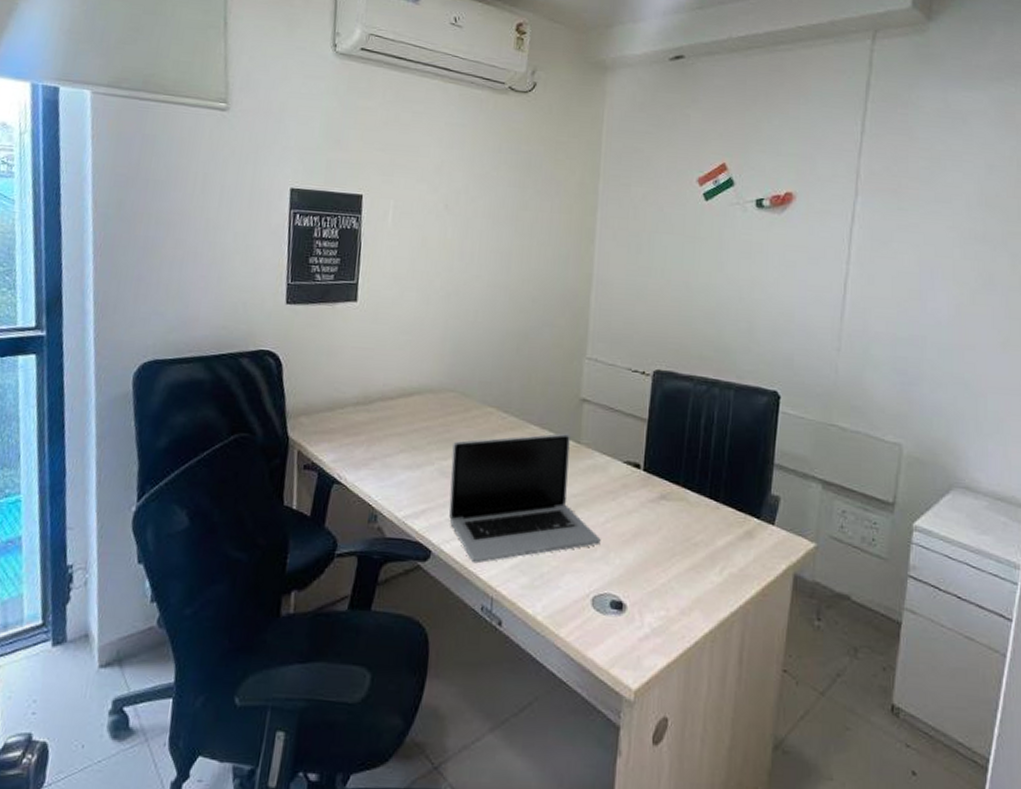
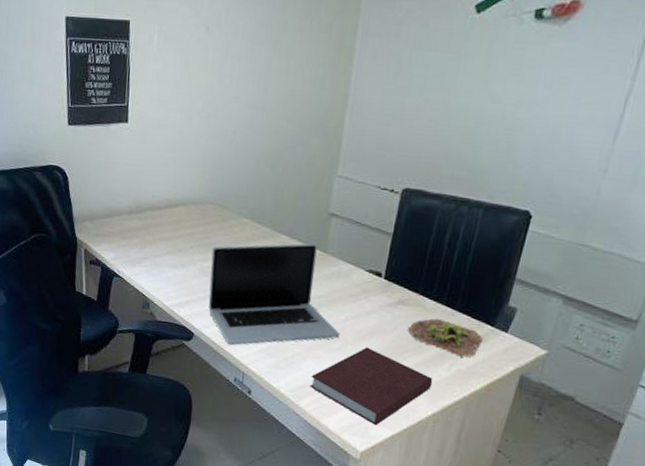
notebook: none [570,553,706,653] -> present [310,347,433,426]
succulent plant: none [673,514,751,558] -> present [408,318,483,358]

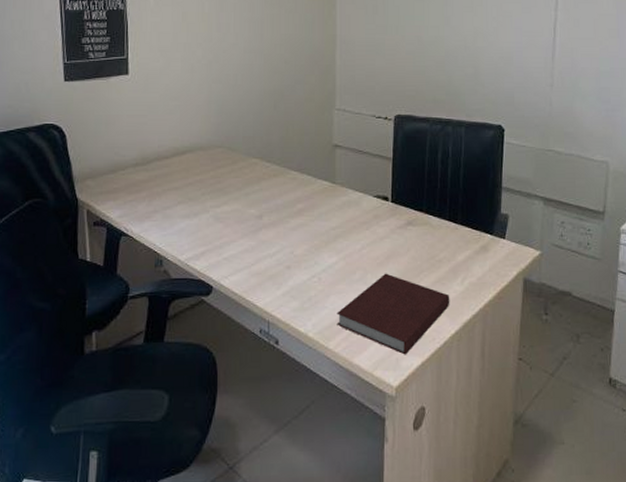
laptop: present [208,243,340,346] -> none [224,175,359,294]
succulent plant: present [408,318,483,358] -> none [420,235,486,269]

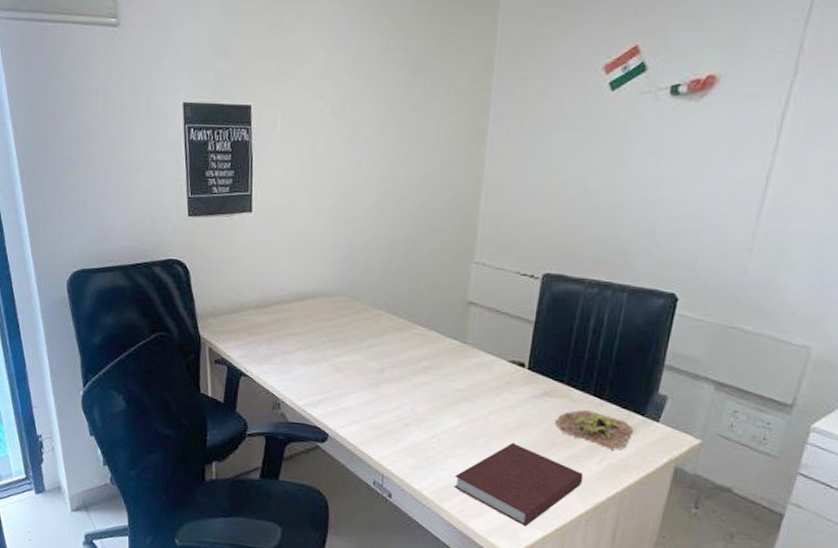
succulent plant: none [420,235,486,269] -> present [555,410,634,450]

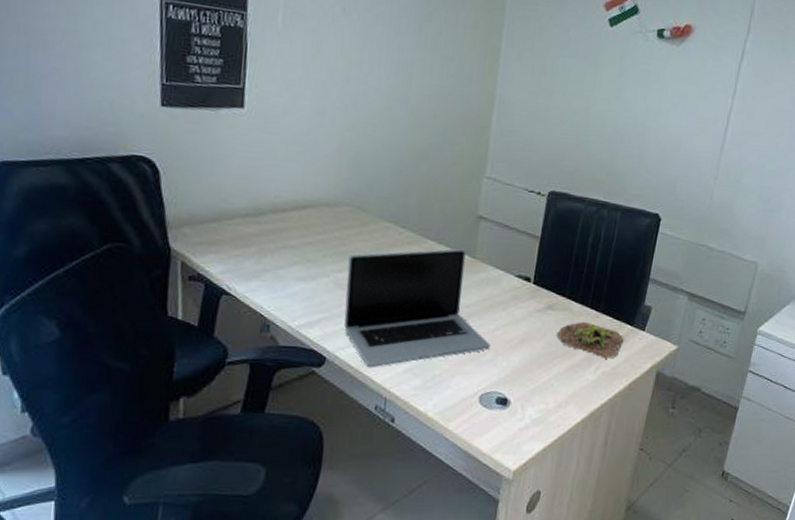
laptop: none [343,334,484,446] -> present [343,248,491,368]
notebook: present [454,442,584,527] -> none [459,356,581,440]

